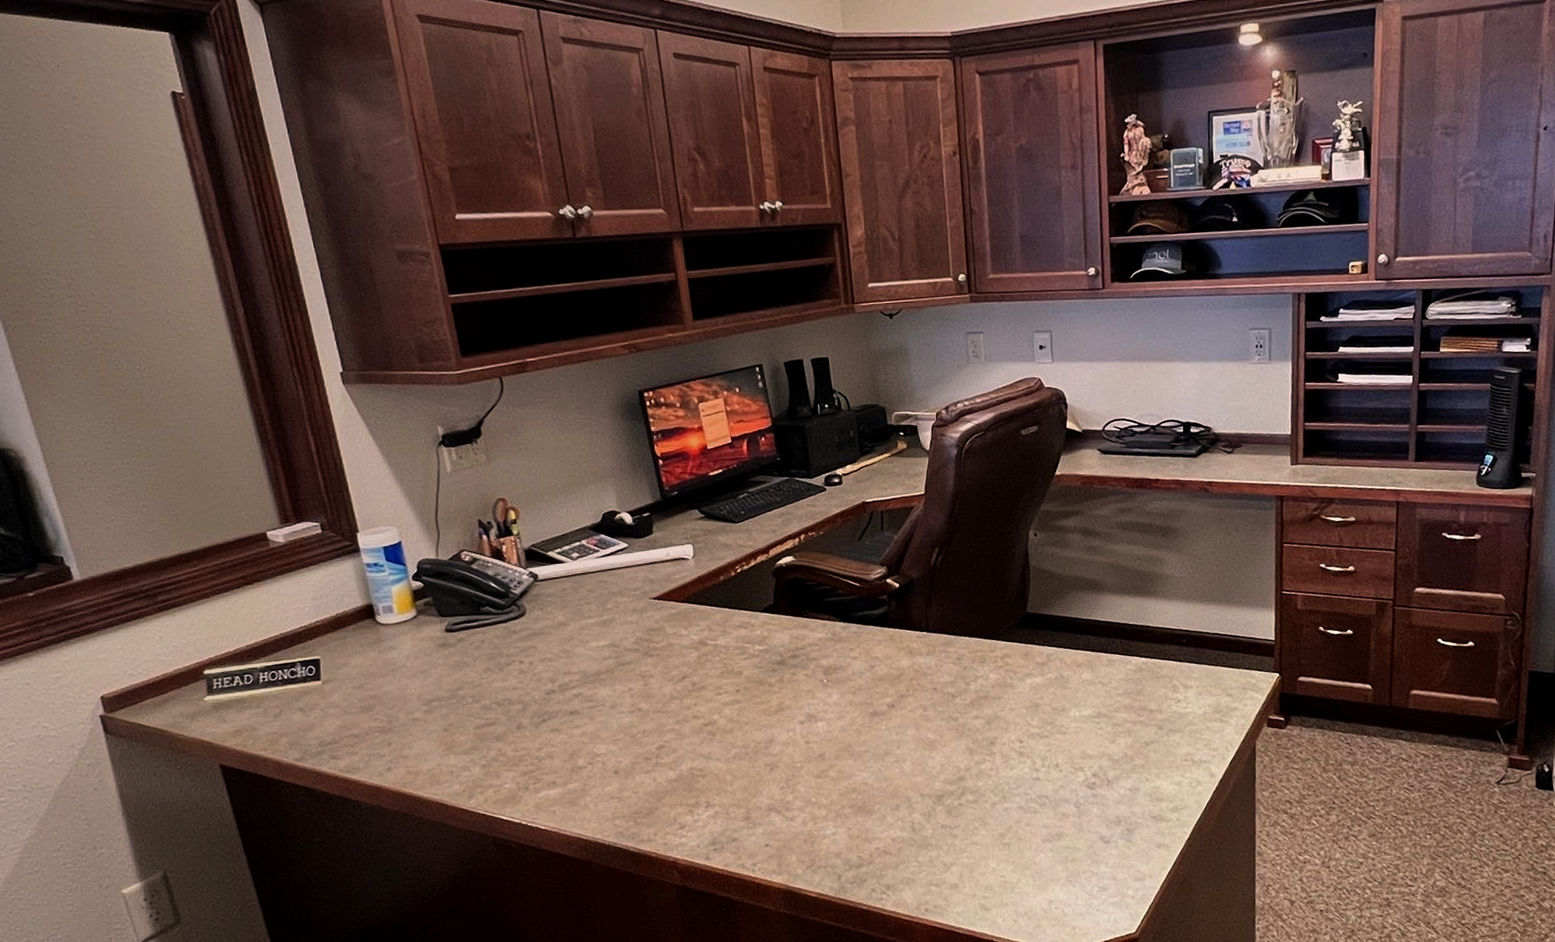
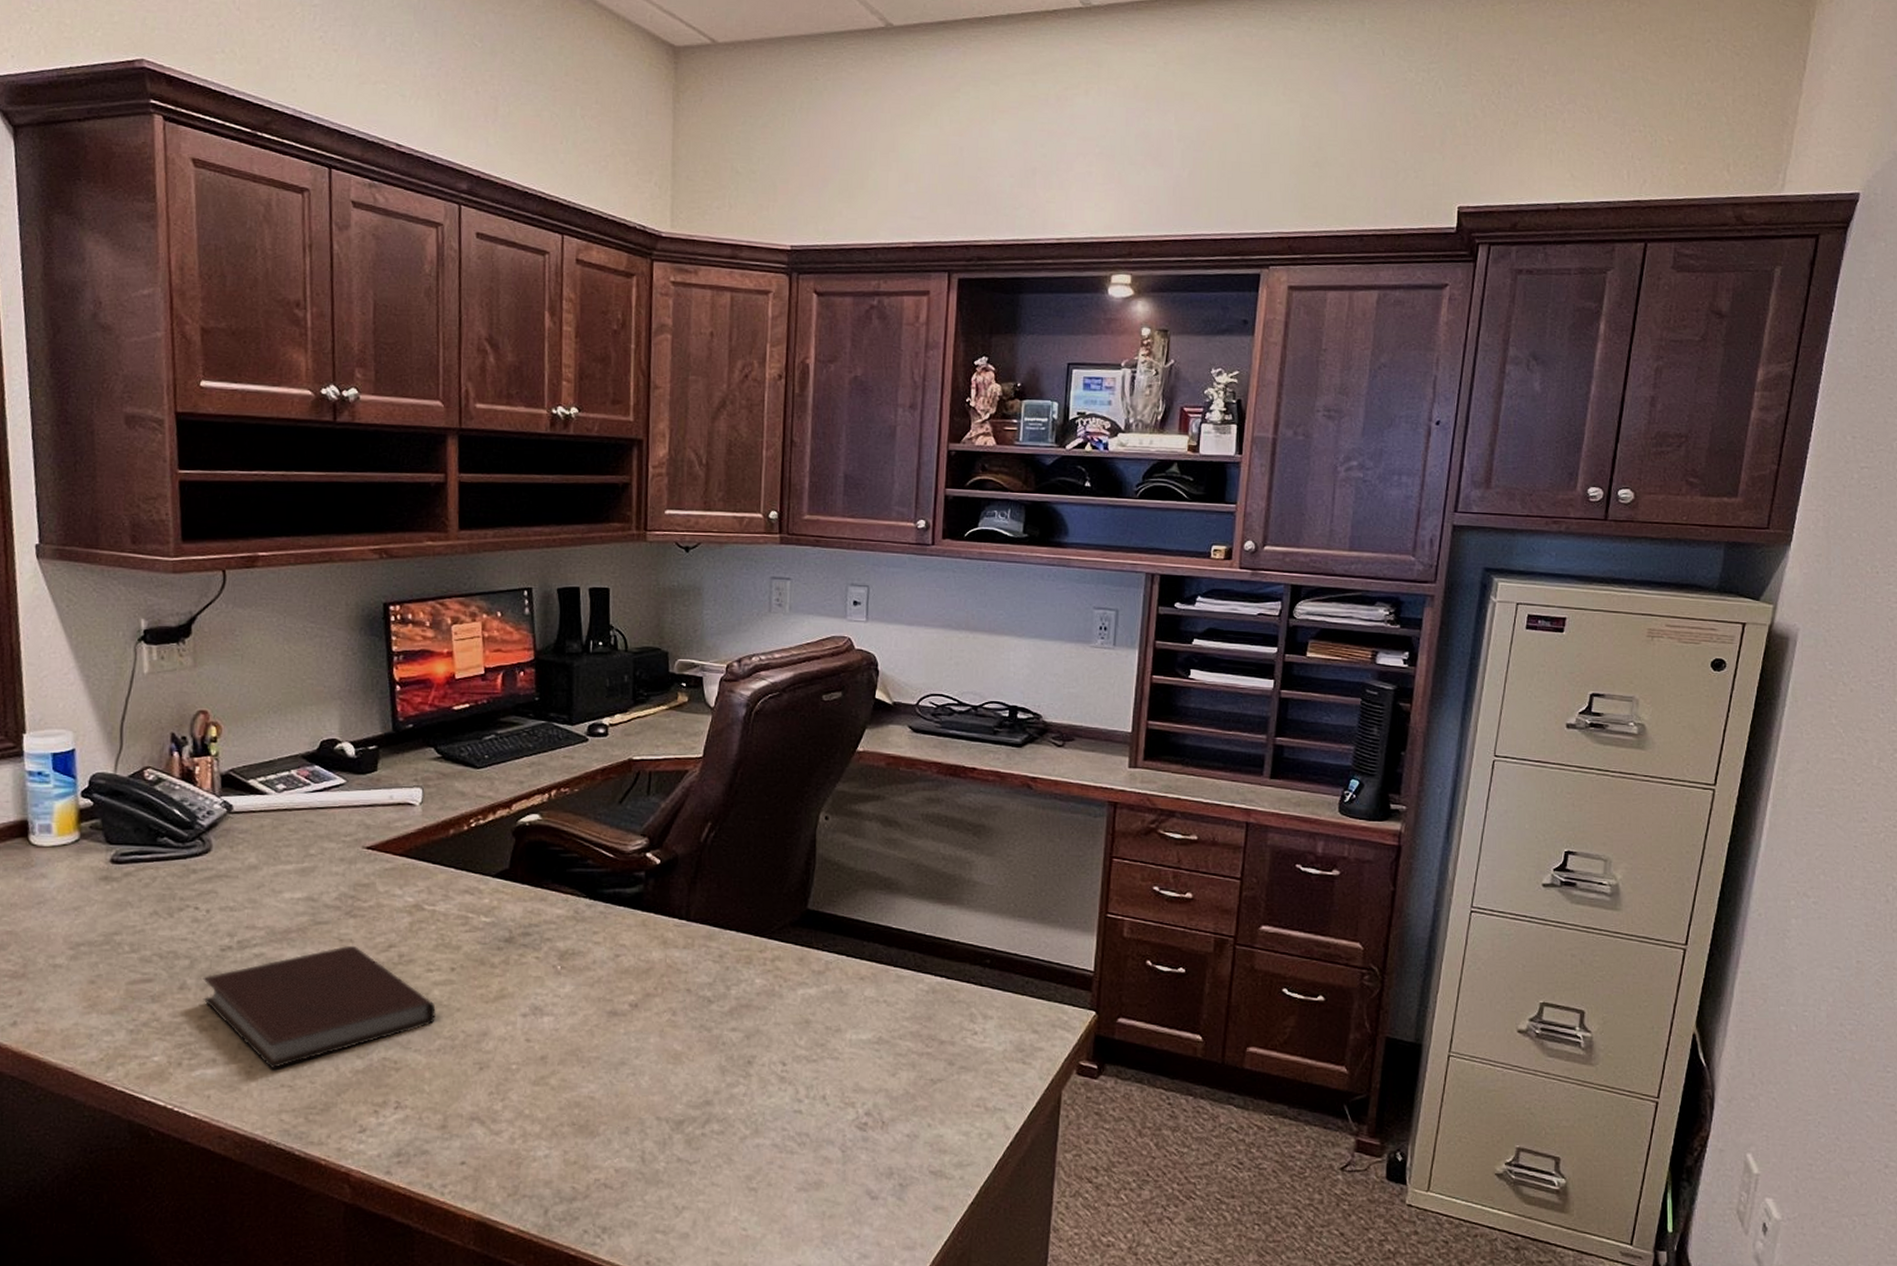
notebook: none [535,679,729,786] -> present [203,945,436,1069]

